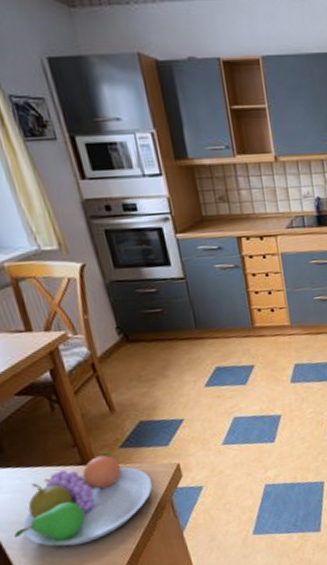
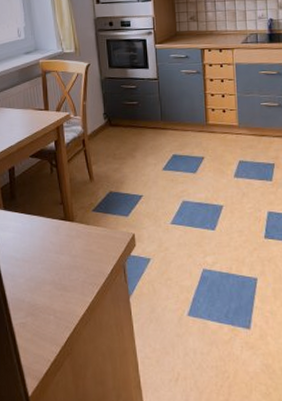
fruit bowl: present [14,452,153,547] -> none [11,213,112,287]

